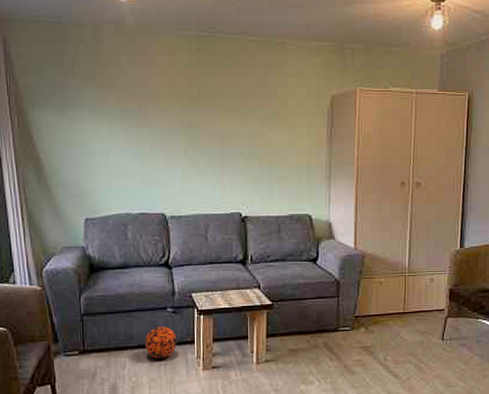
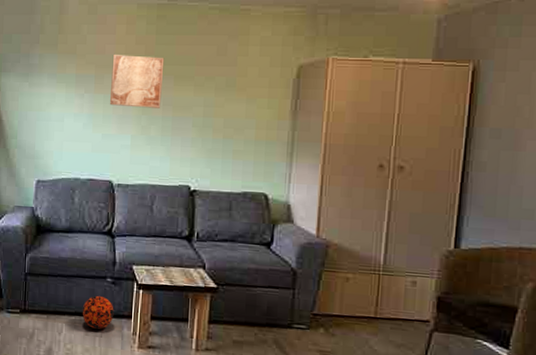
wall art: none [155,86,209,140] -> present [109,53,165,108]

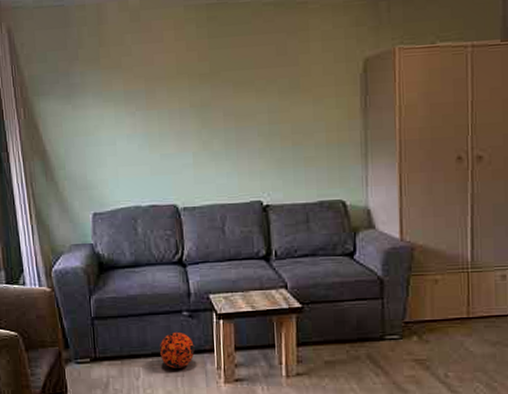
wall art: present [109,53,165,108] -> none [163,63,222,122]

